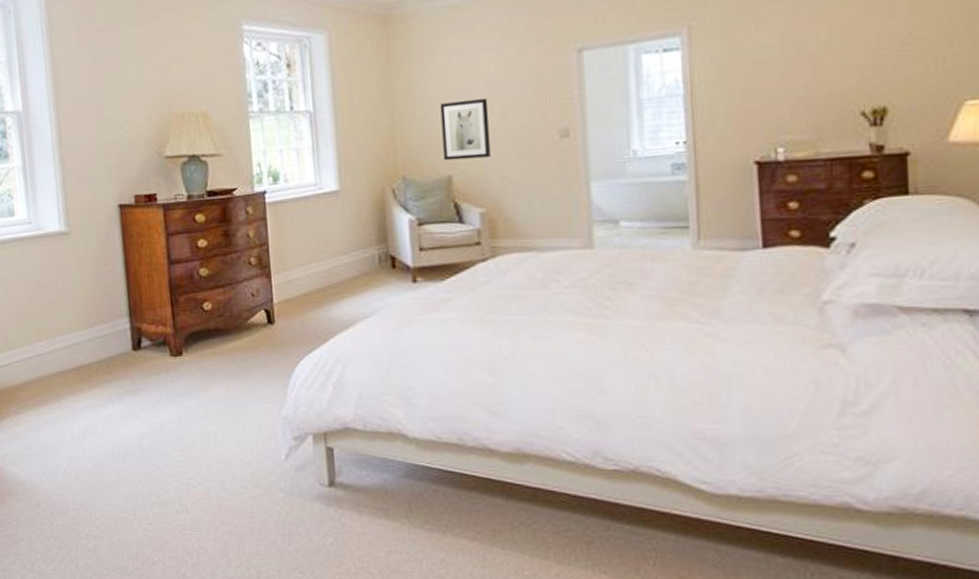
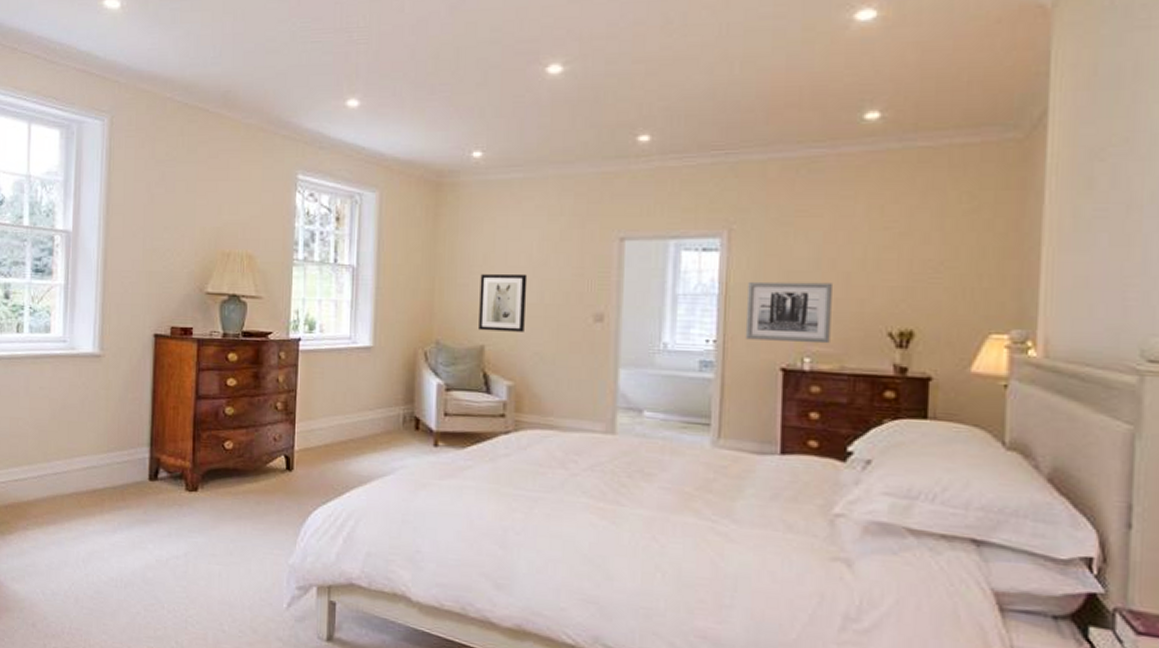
wall art: none [713,68,803,137] -> present [745,281,832,344]

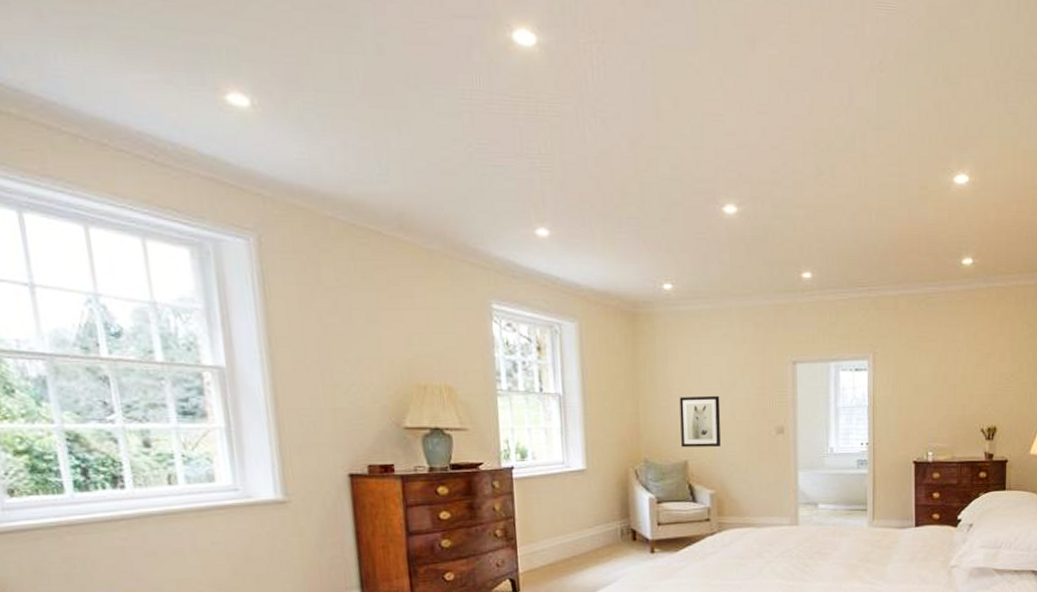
wall art: present [745,281,832,344] -> none [888,393,945,441]

